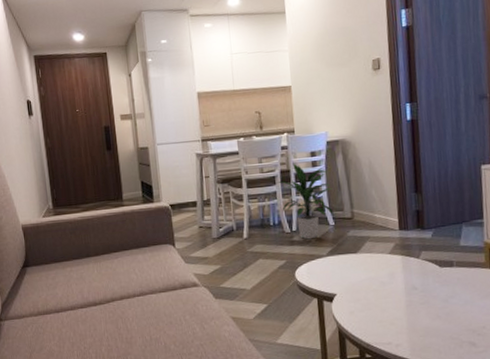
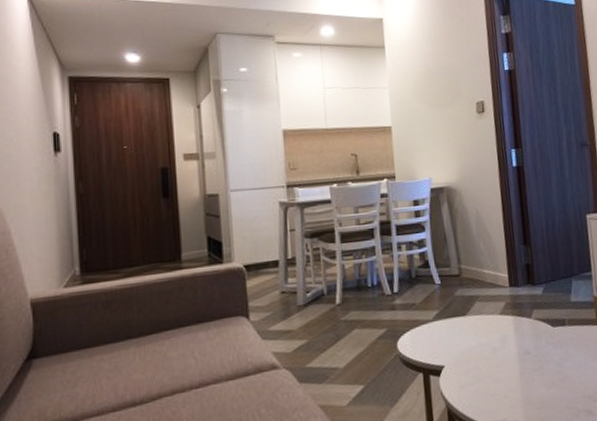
indoor plant: present [277,163,334,240] -> none [375,212,440,302]

